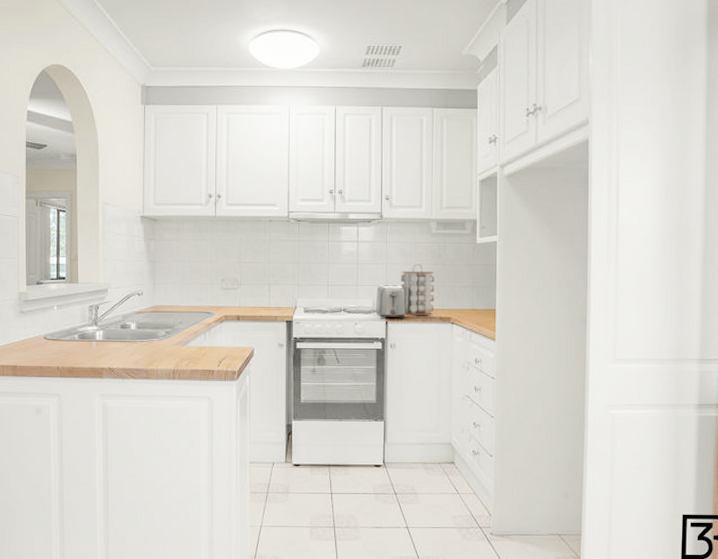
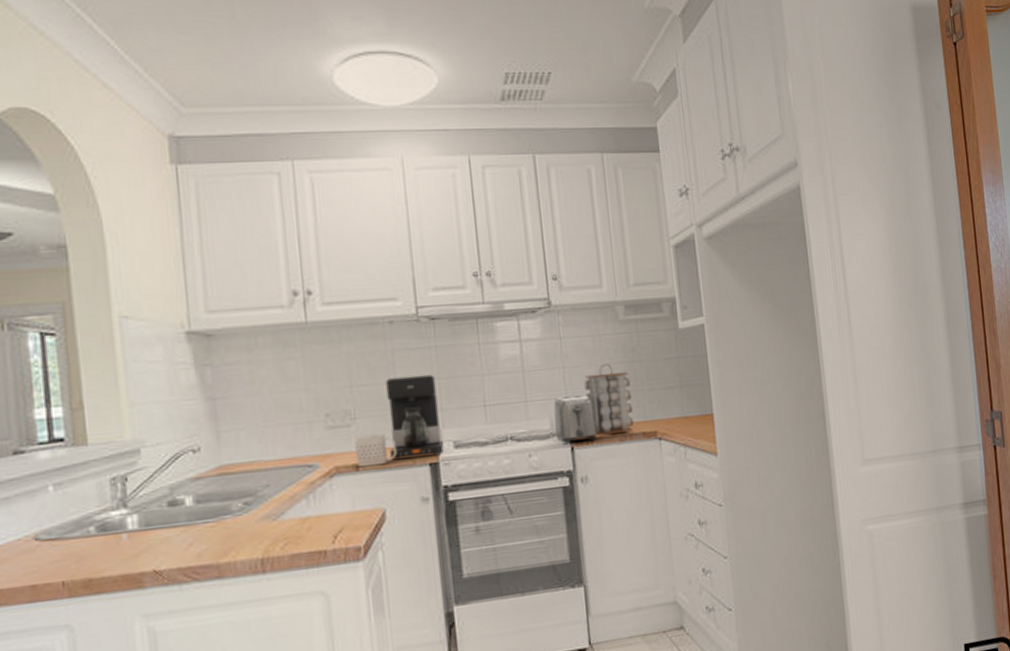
mug: none [239,296,266,318] -> present [354,433,398,468]
coffee maker: none [260,259,297,316] -> present [385,374,444,460]

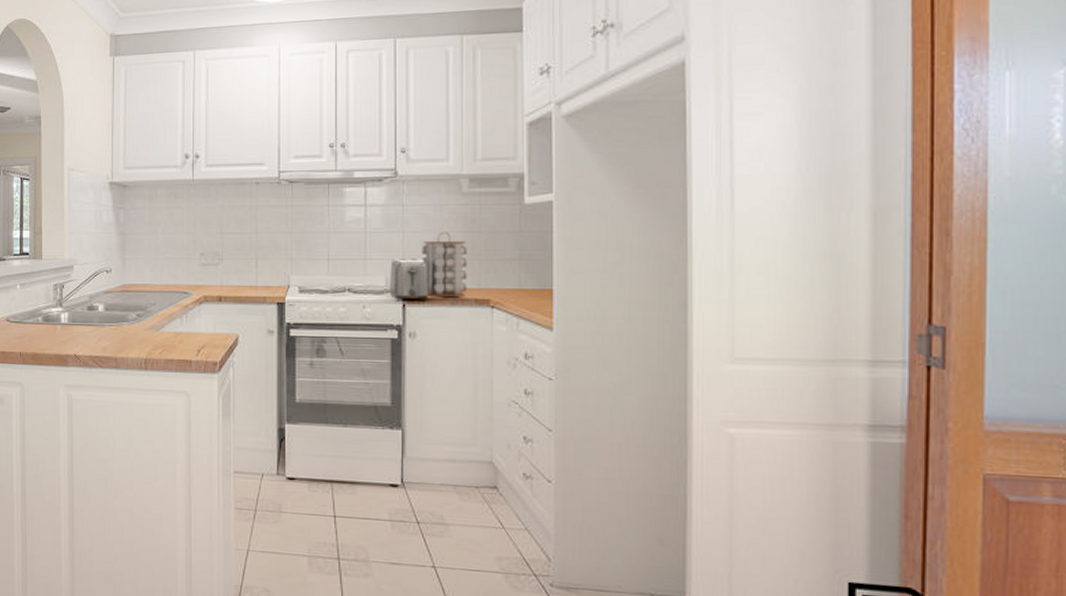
mug: present [354,433,398,468] -> none [220,273,253,299]
coffee maker: present [385,374,444,460] -> none [246,228,290,297]

